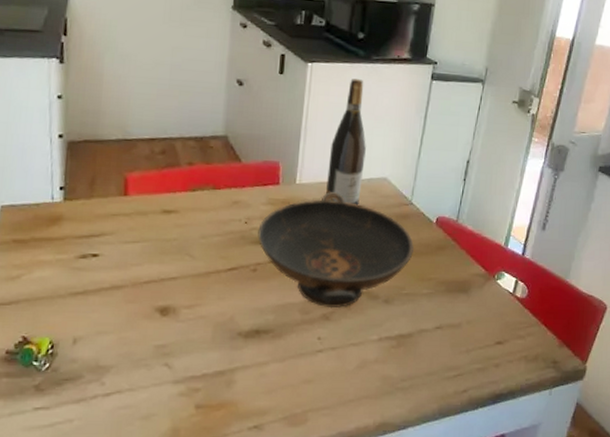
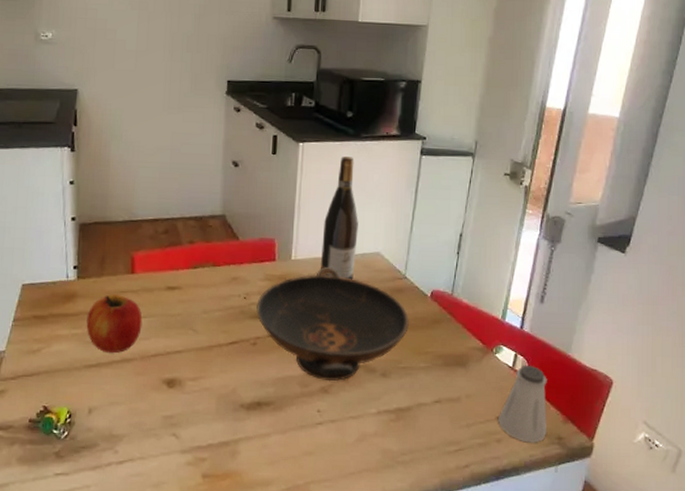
apple: none [72,218,135,280] -> present [86,294,142,354]
saltshaker: none [496,290,546,367] -> present [497,364,547,443]

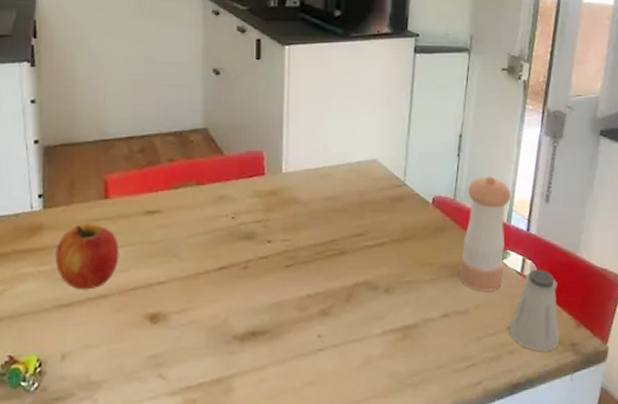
decorative bowl: present [256,267,409,382] -> none [246,179,411,303]
wine bottle: present [320,156,358,280] -> none [313,58,352,191]
pepper shaker: none [452,274,508,382] -> present [458,176,512,291]

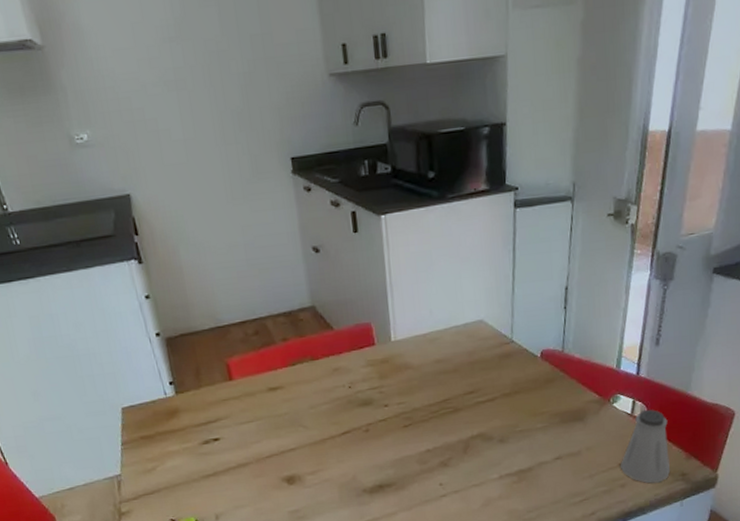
apple: present [55,224,119,290] -> none [194,403,252,462]
pepper shaker: present [458,176,512,291] -> none [569,325,621,434]

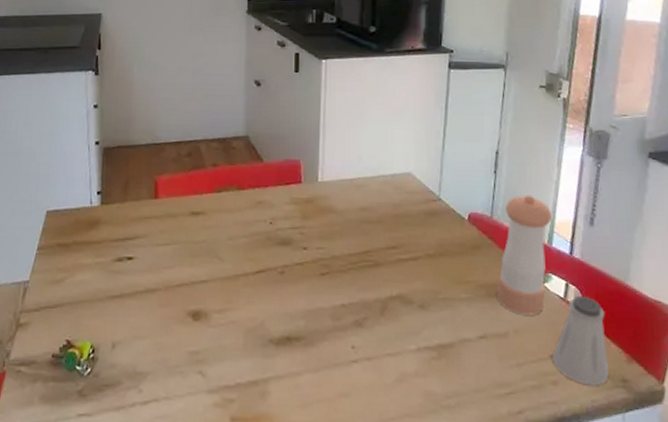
pepper shaker: none [569,325,621,434] -> present [496,195,553,315]

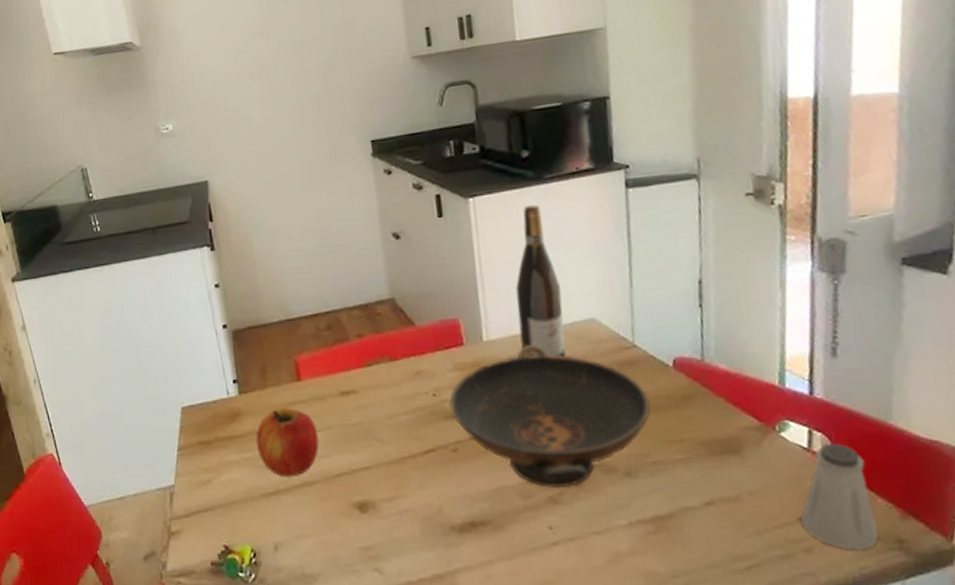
apple: none [109,221,166,284] -> present [256,407,319,478]
decorative bowl: none [283,189,446,314] -> present [450,345,651,489]
wine bottle: none [348,73,387,203] -> present [515,205,566,358]
pepper shaker: present [496,195,553,315] -> none [719,328,784,473]

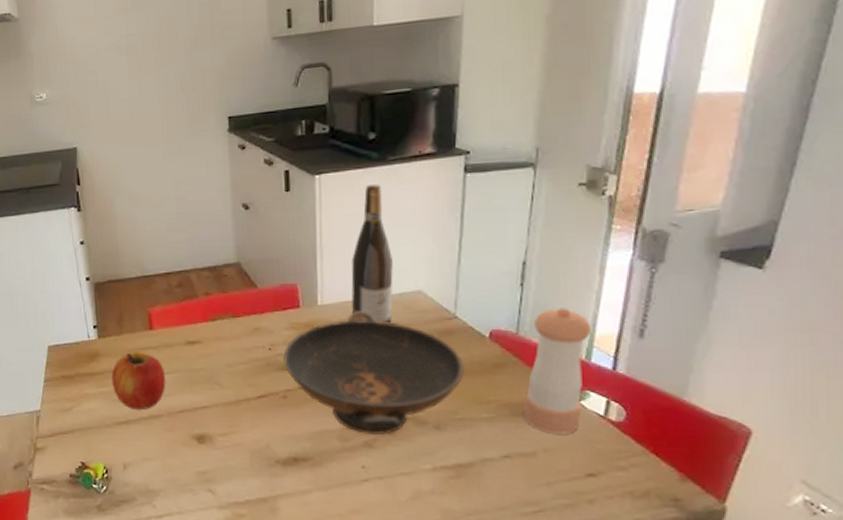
pepper shaker: none [719,328,784,473] -> present [522,307,593,434]
saltshaker: present [800,443,878,550] -> none [587,412,656,505]

